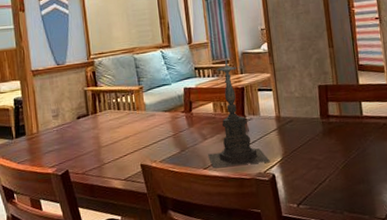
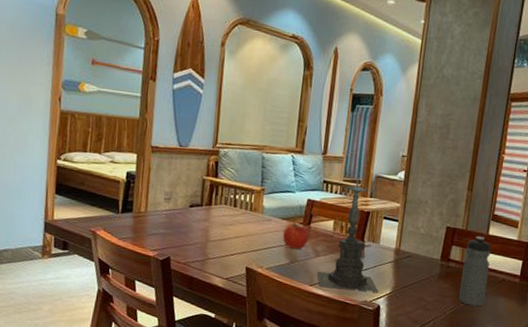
apple: none [168,111,193,138] -> present [283,221,309,250]
water bottle: none [341,87,373,156] -> present [459,236,492,307]

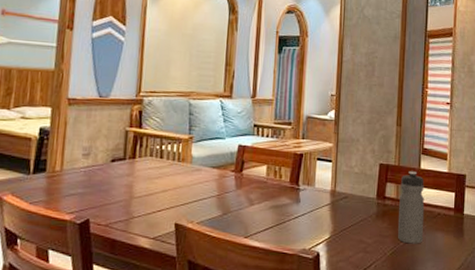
apple: present [283,221,309,250] -> none [214,169,242,199]
candle holder: present [317,172,379,292] -> none [252,113,317,239]

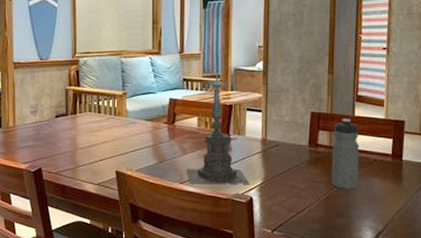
candle holder: none [252,113,317,239] -> present [186,66,250,184]

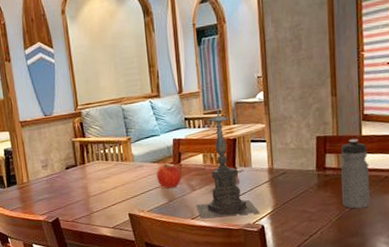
apple: none [149,122,175,149] -> present [156,163,182,189]

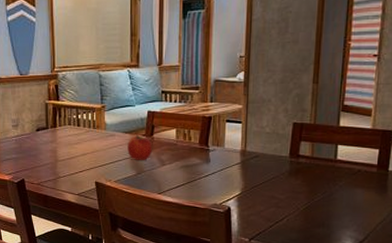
candle holder: present [196,102,260,219] -> none [164,78,228,195]
water bottle: present [341,139,371,209] -> none [312,129,344,200]

